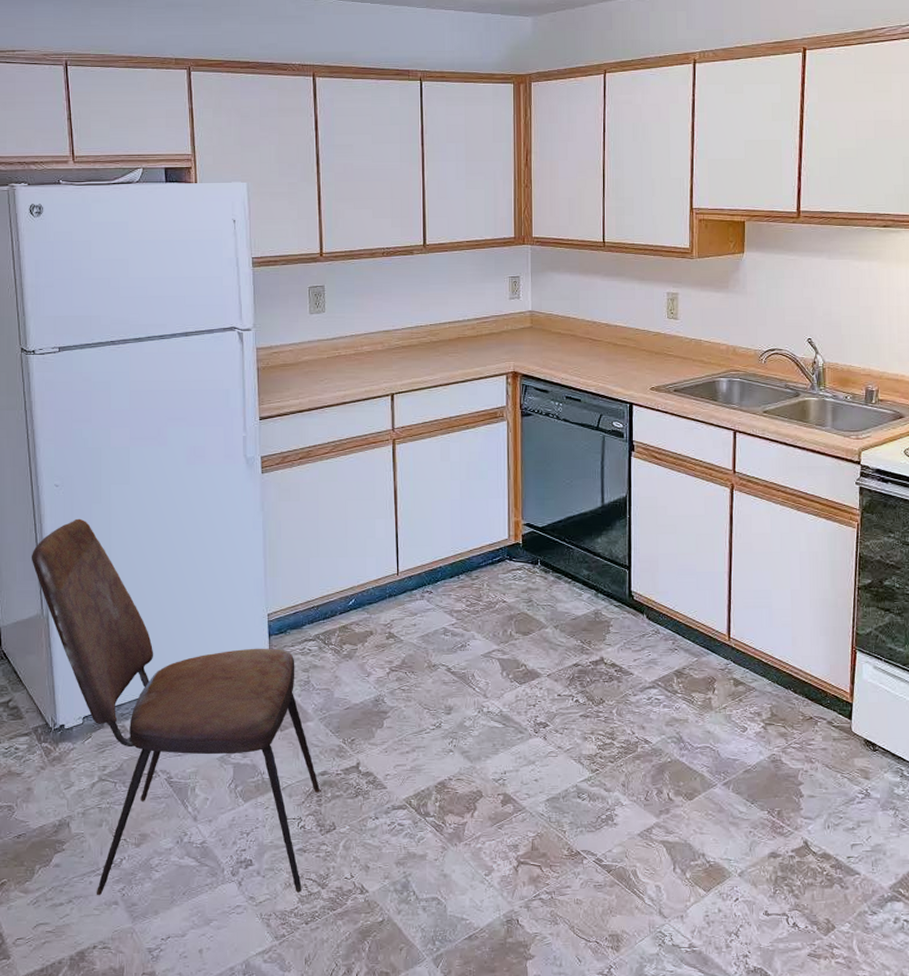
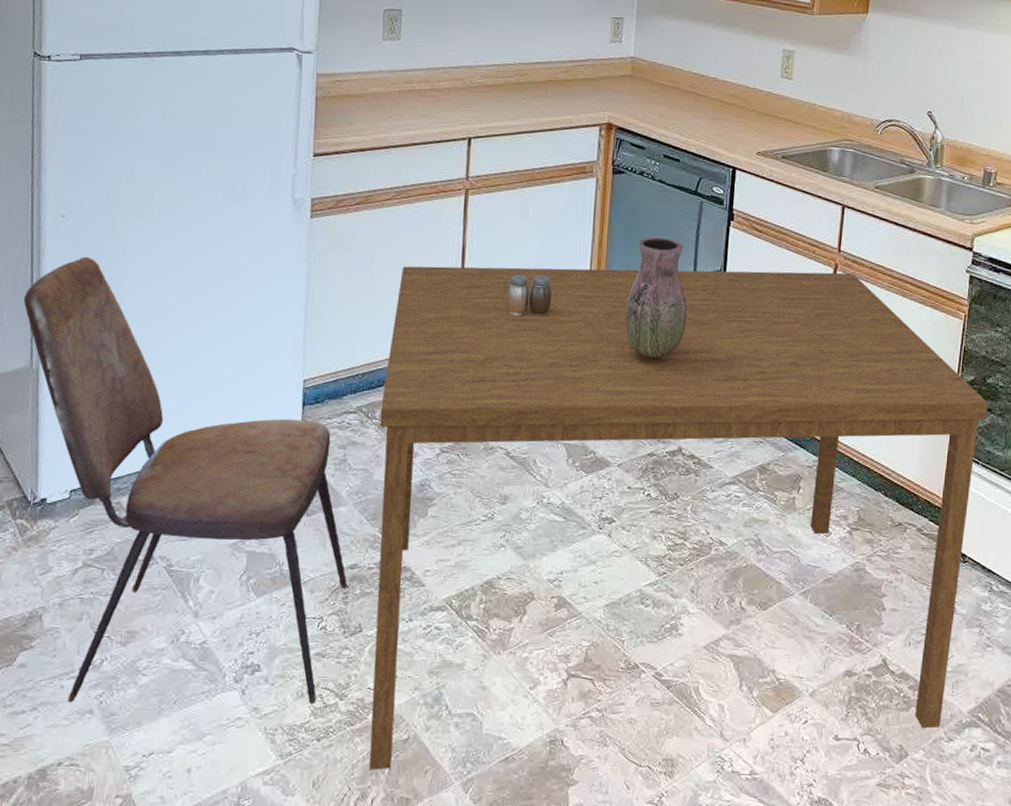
dining table: none [335,492,886,949] -> present [368,266,988,770]
salt and pepper shaker: none [437,511,476,548] -> present [506,274,552,317]
vase: none [544,470,598,579] -> present [626,237,687,359]

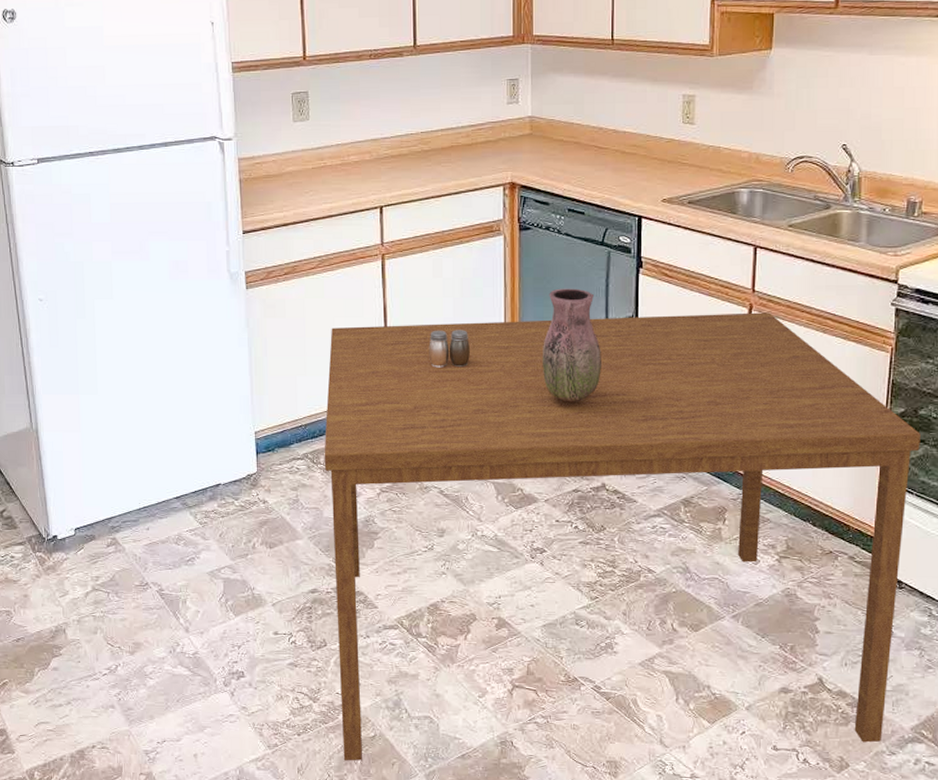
dining chair: present [23,256,348,704] -> none [18,333,310,705]

